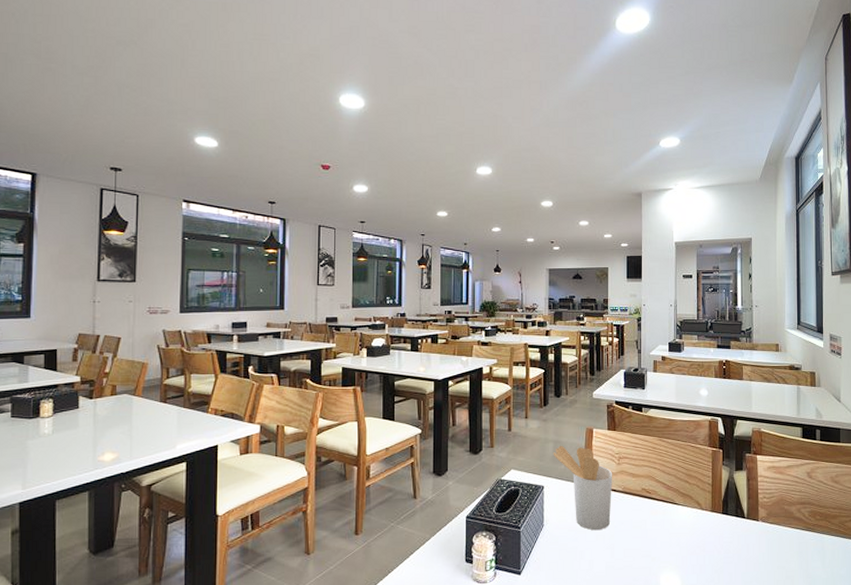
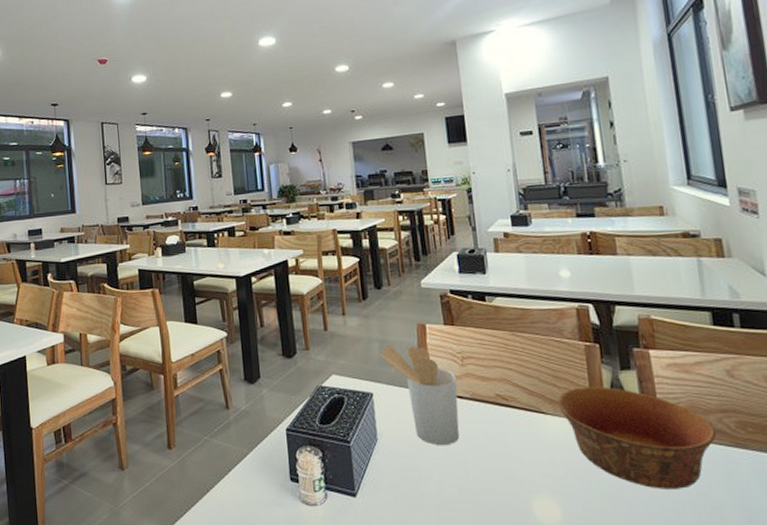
bowl: none [688,483,796,564] -> present [558,386,717,489]

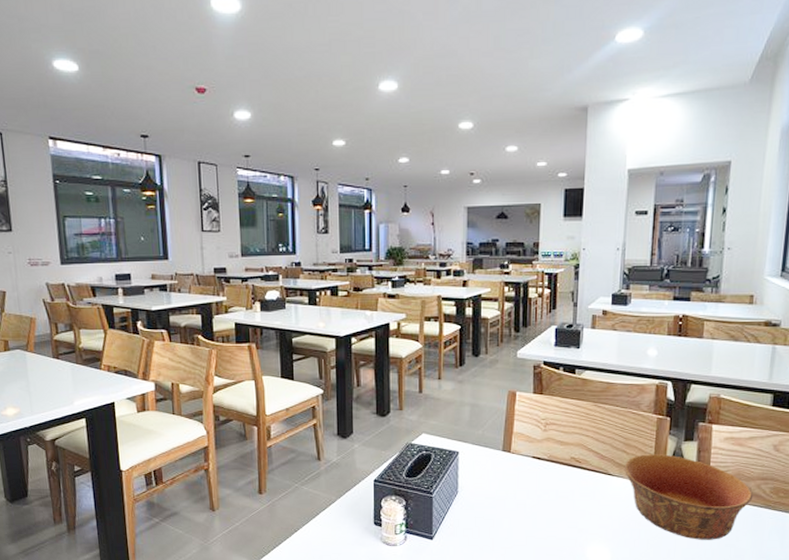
utensil holder: present [379,345,460,446] -> none [469,409,538,499]

